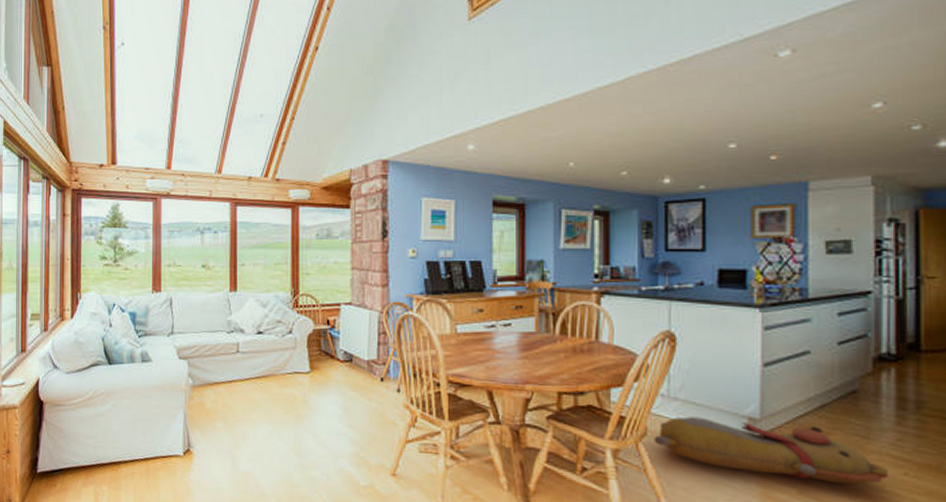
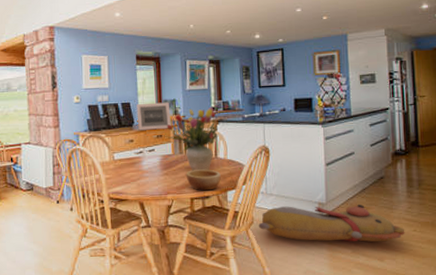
picture frame: none [489,262,536,299] -> present [136,102,171,130]
flower arrangement: none [529,273,601,358] -> present [167,107,218,171]
bowl: none [553,355,602,385] -> present [186,169,221,191]

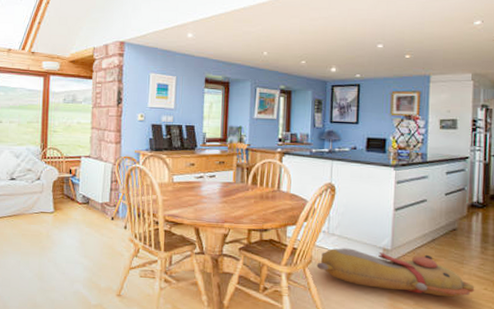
picture frame: present [136,102,171,130] -> none [200,127,236,156]
flower arrangement: present [167,107,218,171] -> none [229,138,283,203]
bowl: present [186,169,221,191] -> none [245,200,282,224]

